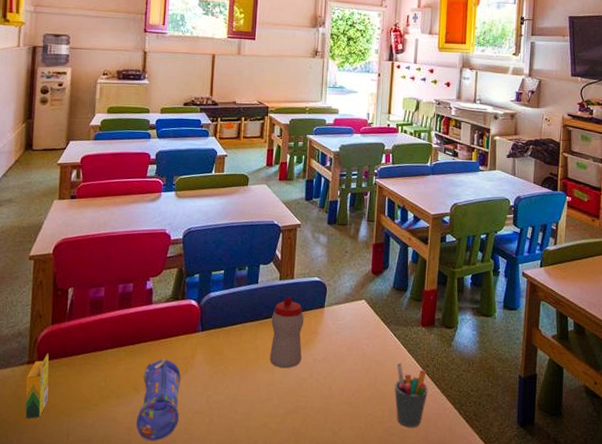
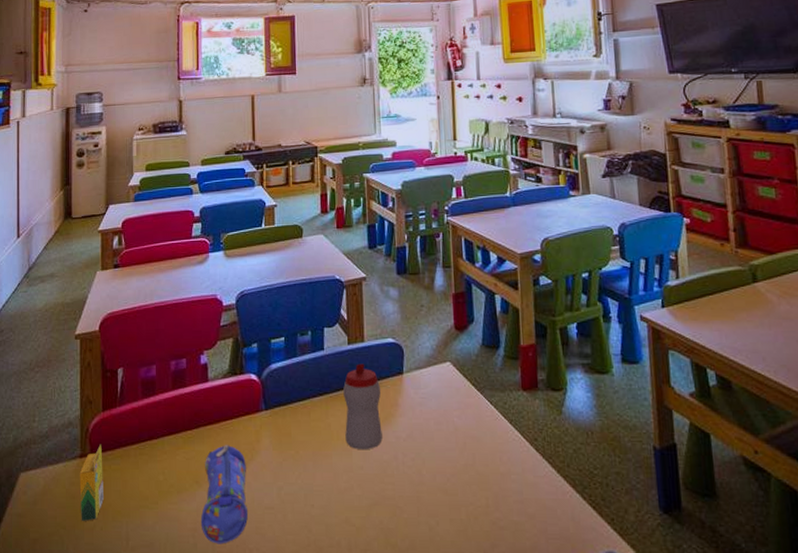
pen holder: present [394,362,428,428] -> none [497,435,540,519]

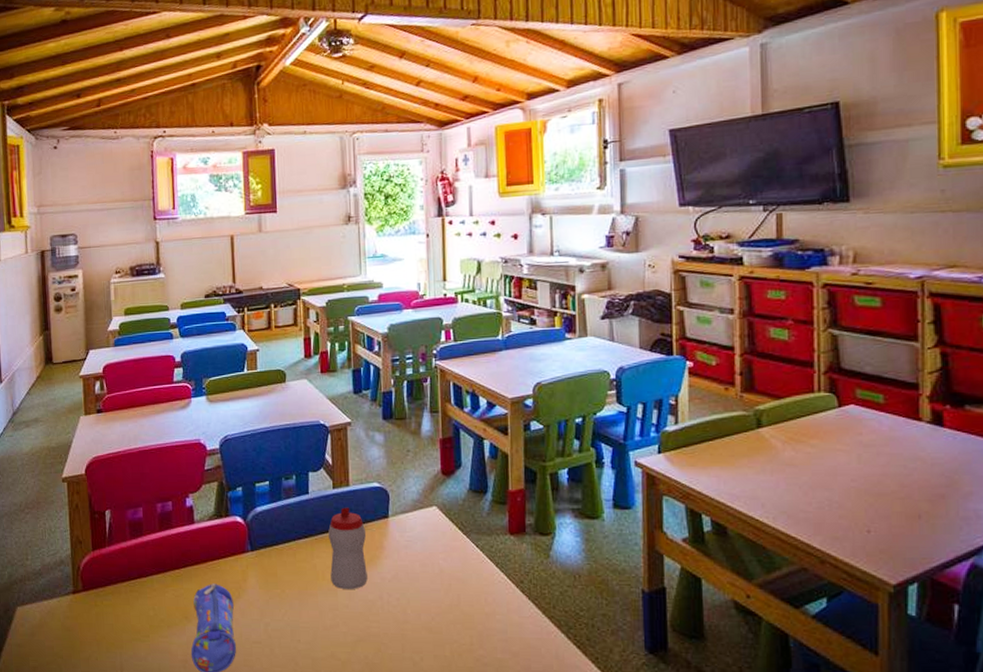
crayon box: present [79,444,104,521] -> none [73,581,97,652]

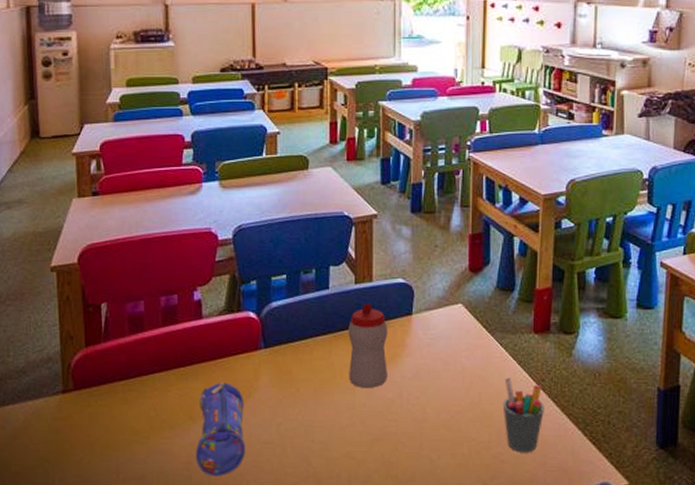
pen holder: none [482,578,525,656] -> present [502,376,544,453]

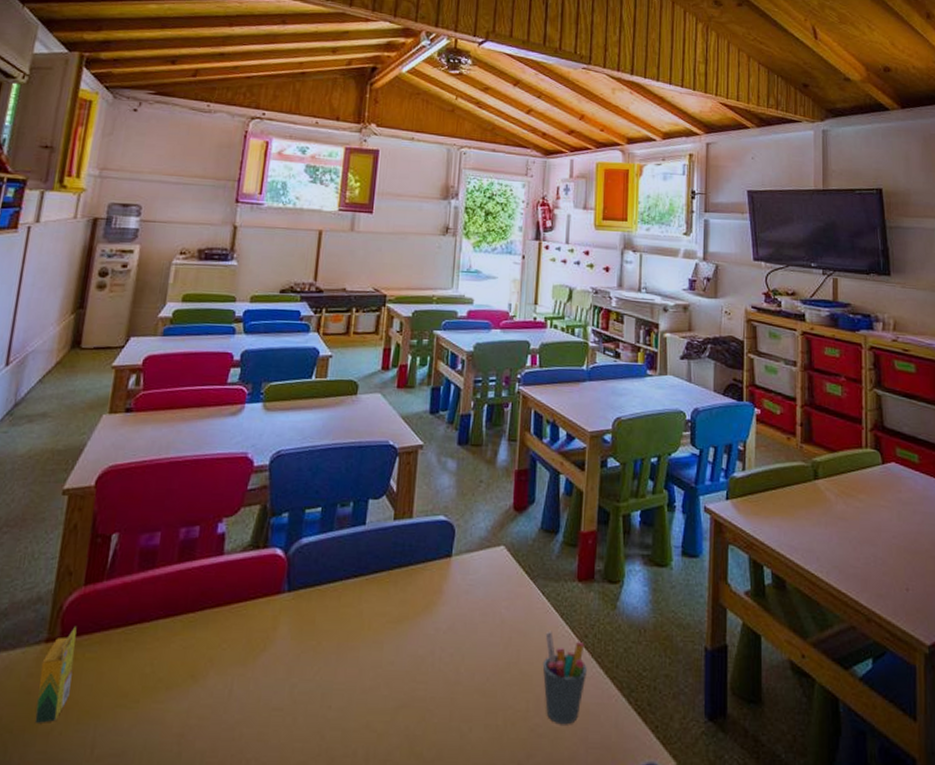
crayon box: none [62,380,90,455] -> present [34,626,77,723]
pencil case: present [195,382,245,477] -> none [190,632,257,754]
sippy cup: present [348,303,389,389] -> none [377,542,425,643]

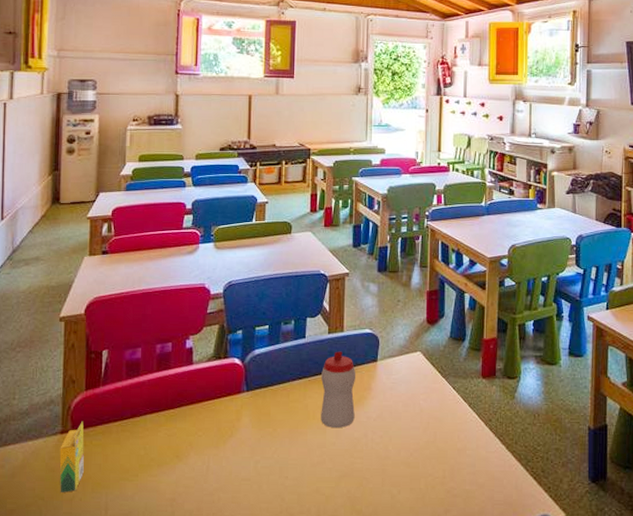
sippy cup: none [377,542,425,643] -> present [321,351,357,429]
pen holder: present [542,630,587,725] -> none [455,417,491,488]

